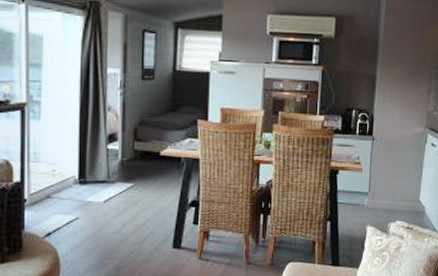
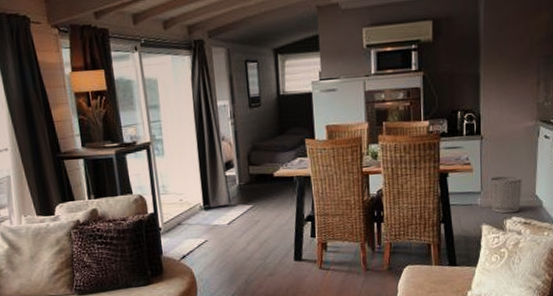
waste bin: none [377,179,408,217] -> present [491,176,522,214]

